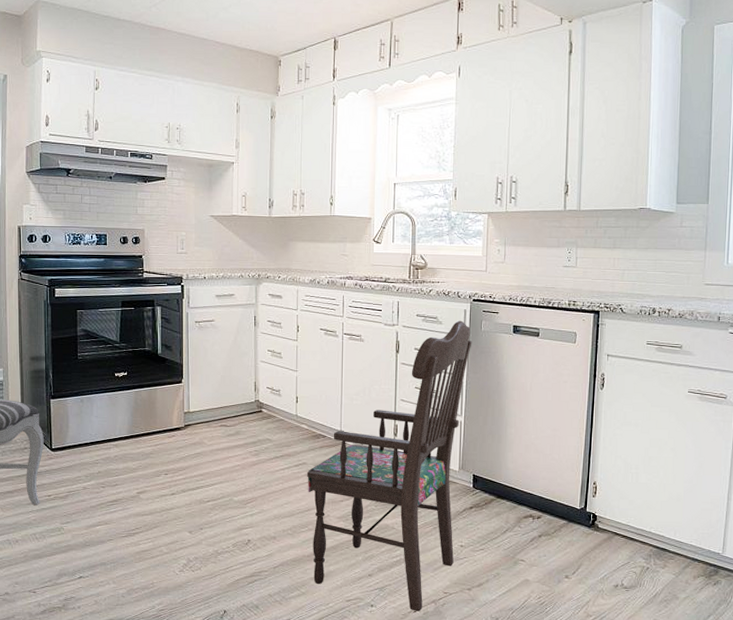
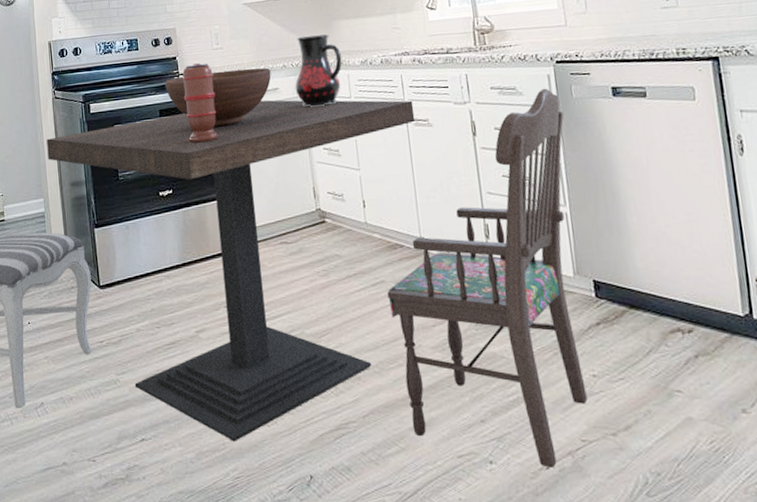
dining table: none [10,303,350,582] -> present [46,100,415,442]
fruit bowl: none [129,273,229,322] -> present [165,67,271,127]
spice grinder: none [146,264,176,334] -> present [182,63,218,143]
pitcher: none [249,252,294,314] -> present [295,34,342,108]

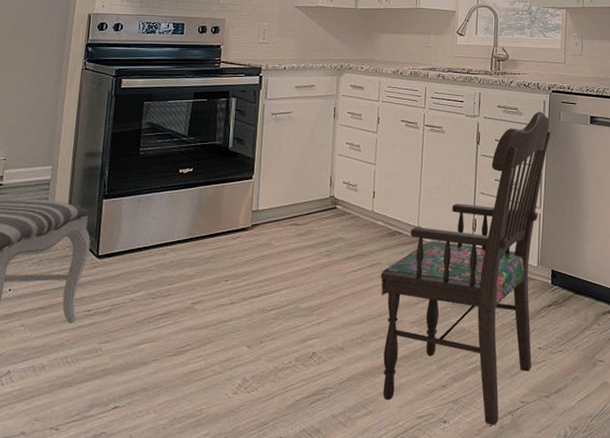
dining table: present [46,100,415,442] -> none [65,94,432,408]
fruit bowl: present [165,67,271,127] -> none [204,64,310,114]
spice grinder: present [182,63,218,143] -> none [219,54,255,127]
pitcher: present [295,34,342,108] -> none [329,43,377,106]

